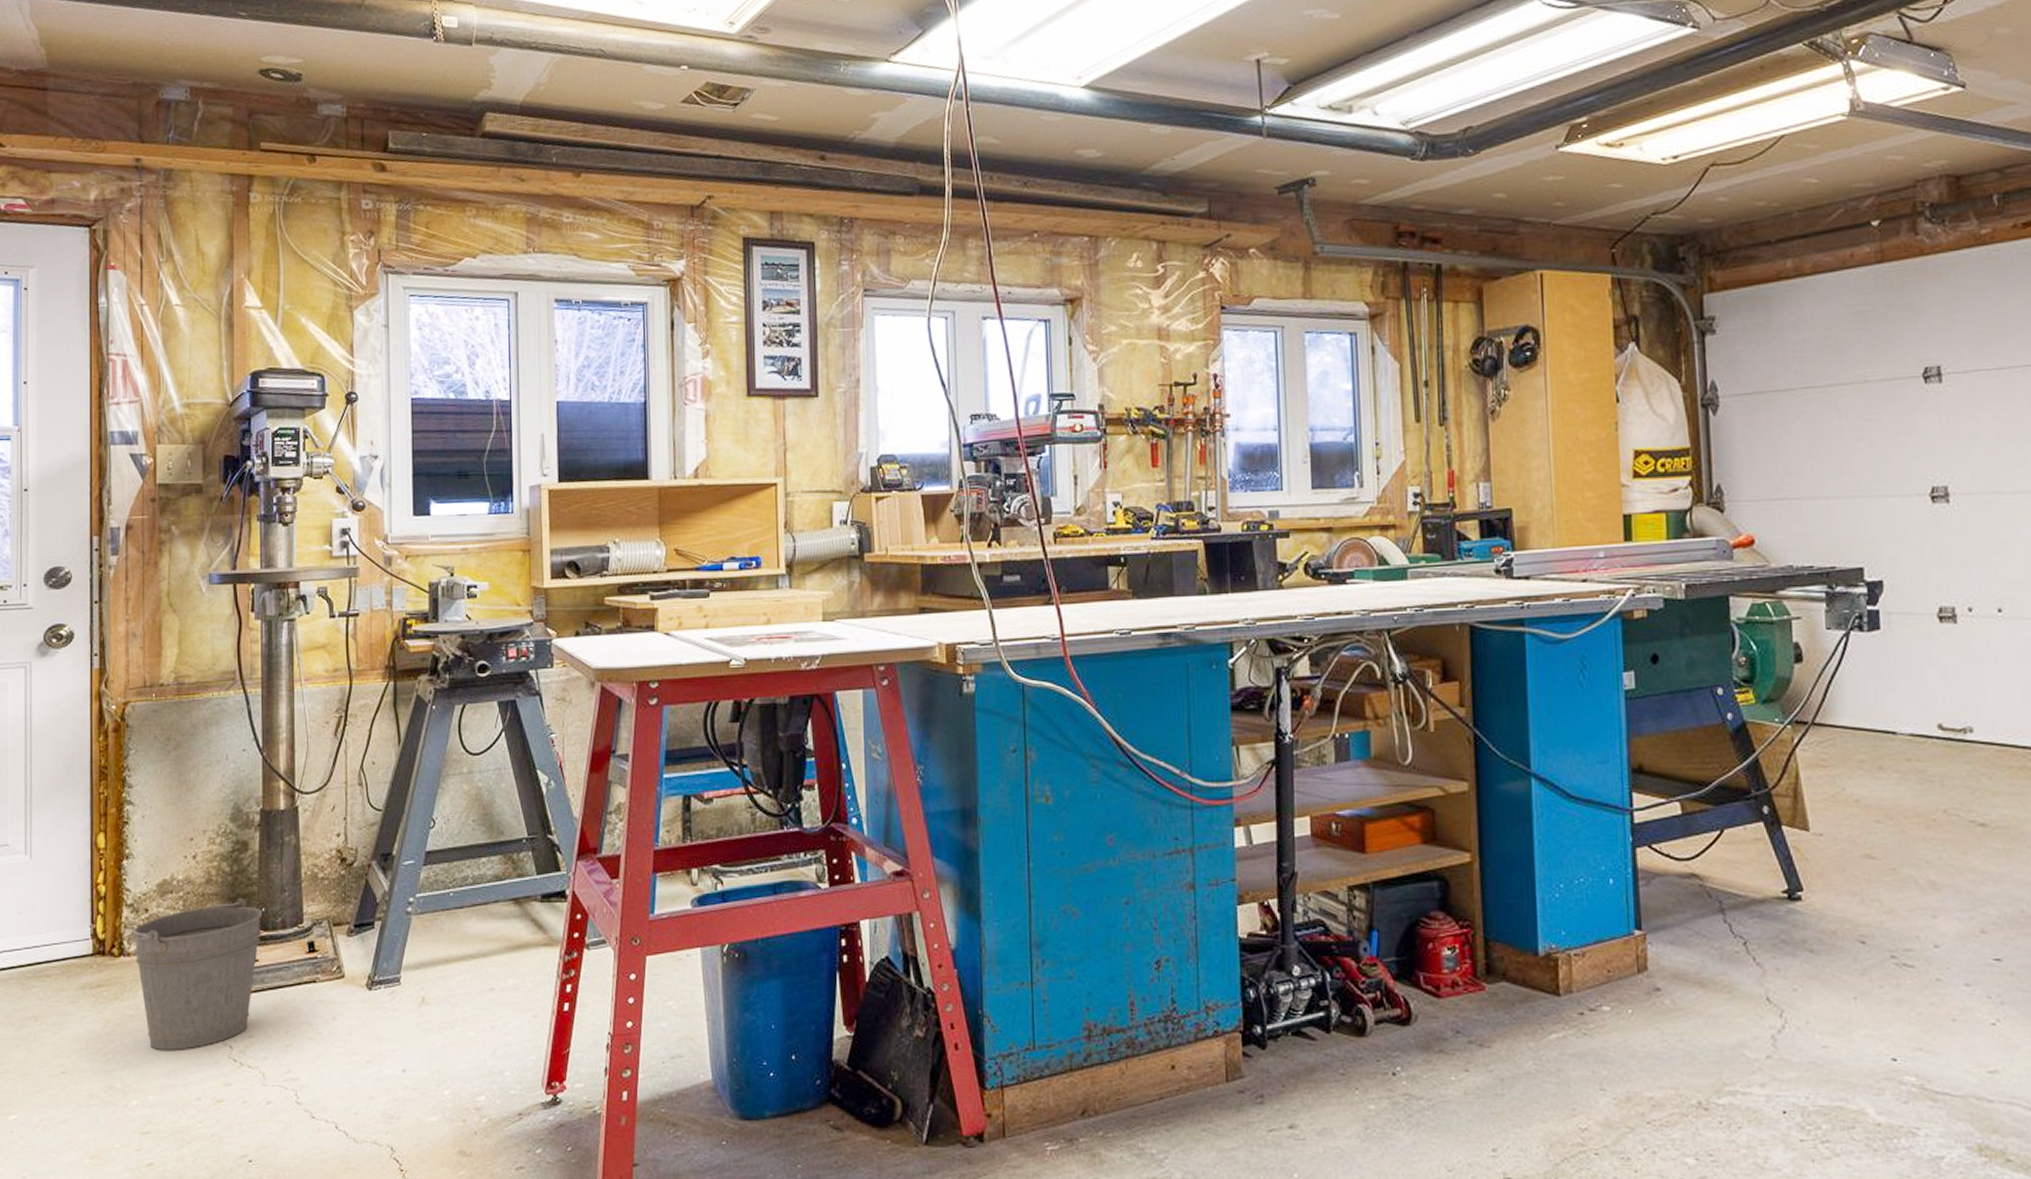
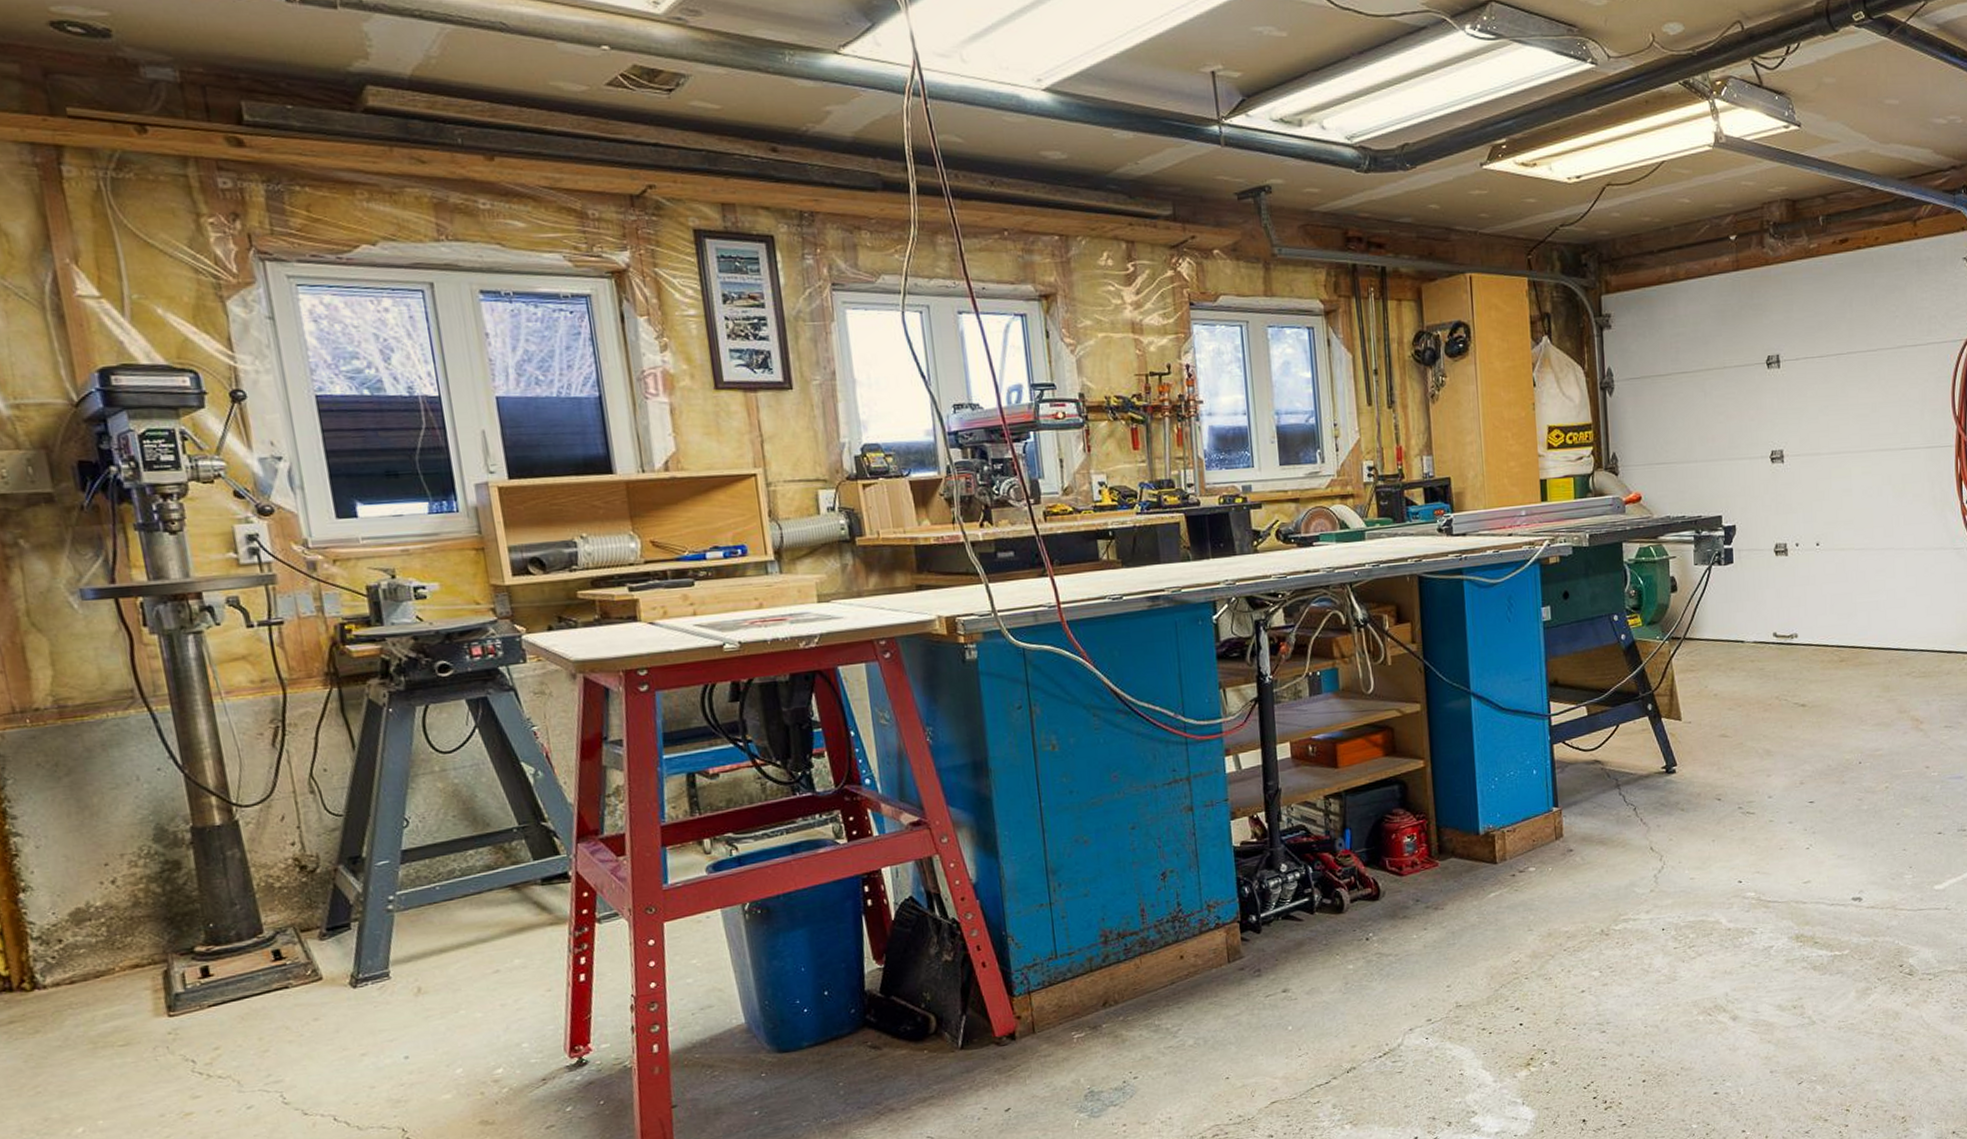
bucket: present [132,898,263,1050] -> none [45,917,213,1076]

